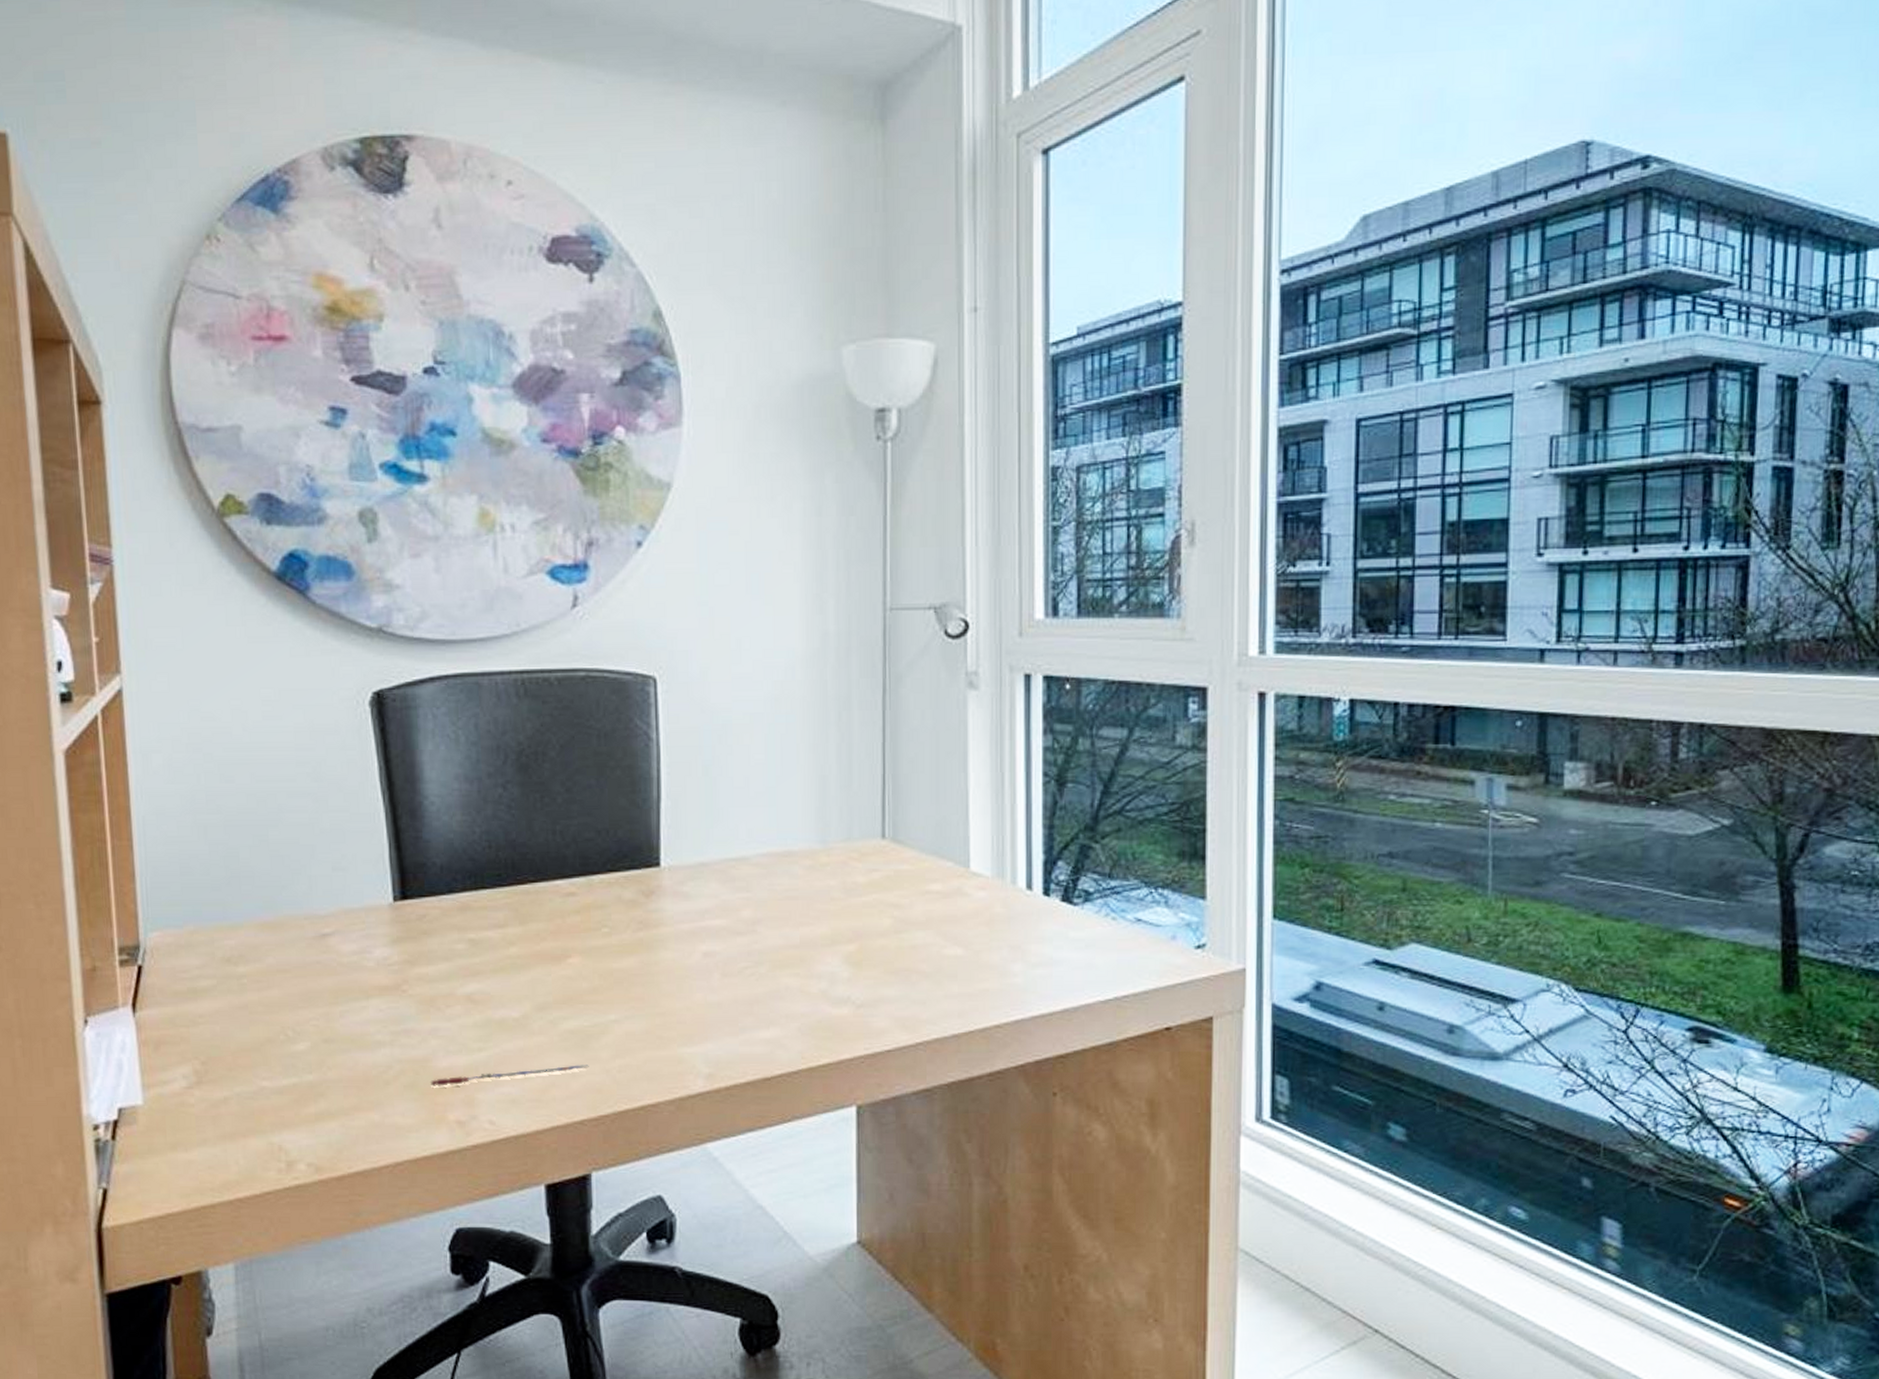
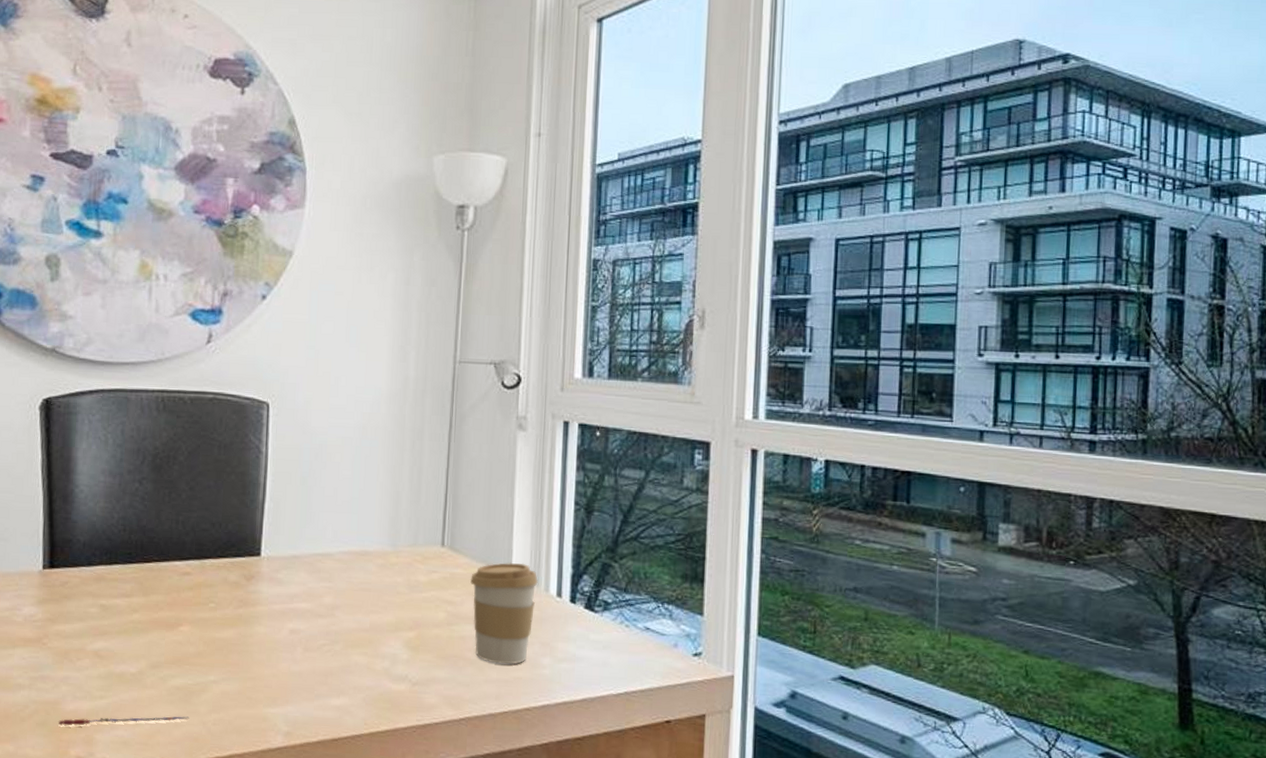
coffee cup: none [920,852,1002,975] -> present [470,562,538,665]

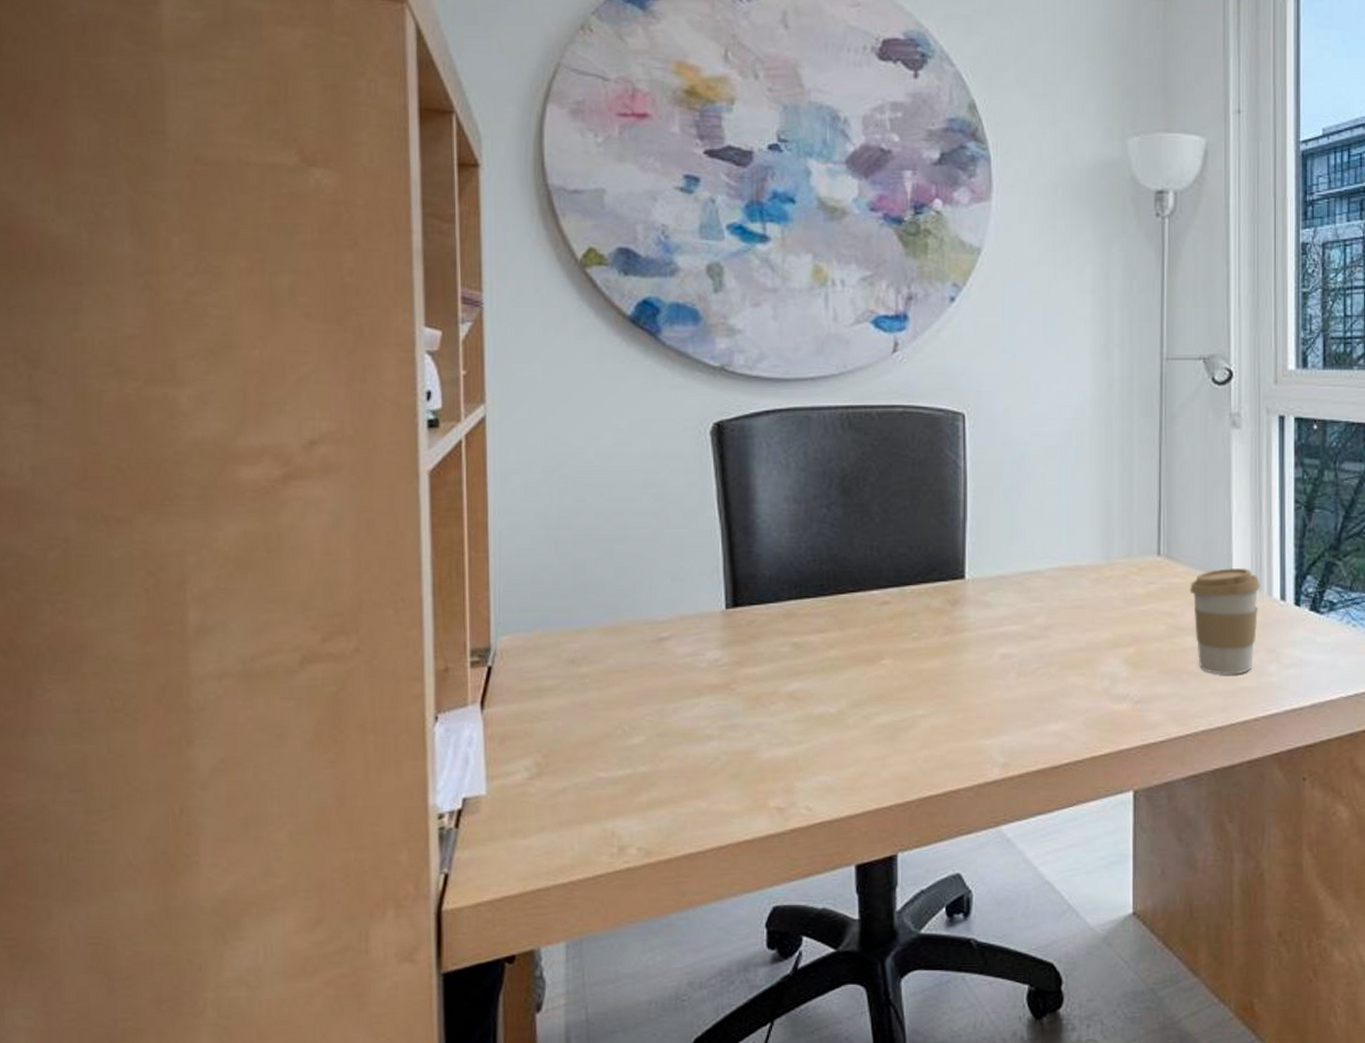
pen: present [58,716,189,726] -> none [753,755,898,776]

